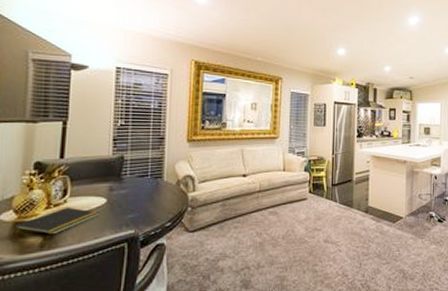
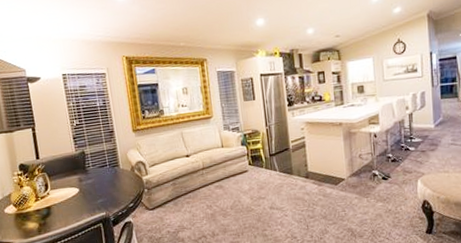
notepad: present [12,207,99,237] -> none [16,198,76,225]

